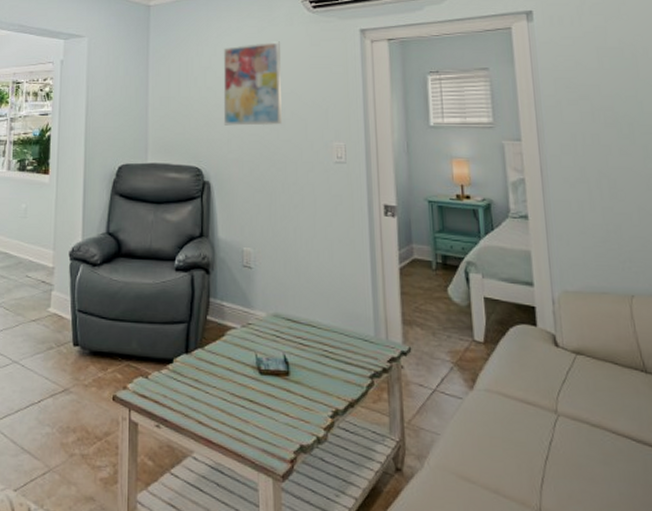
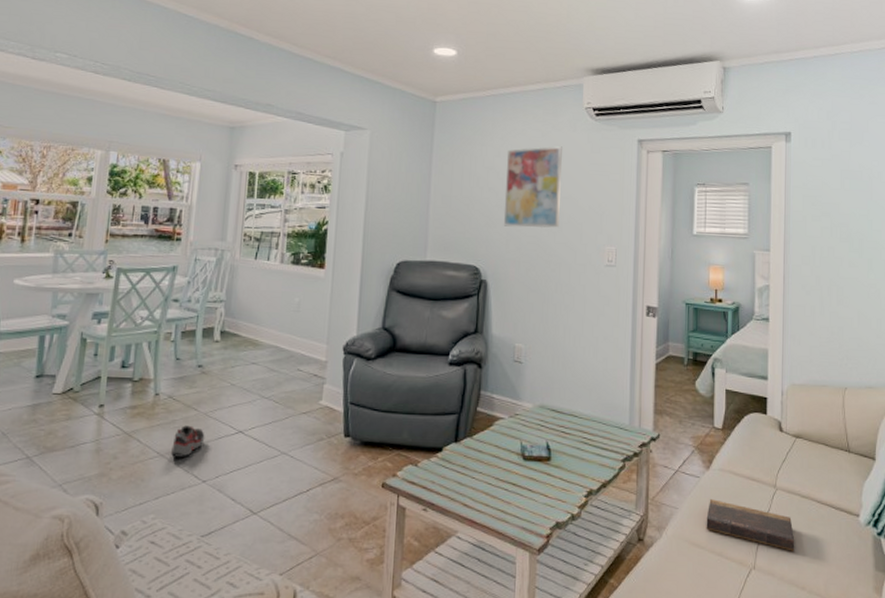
book: none [475,425,590,492] -> present [706,499,795,551]

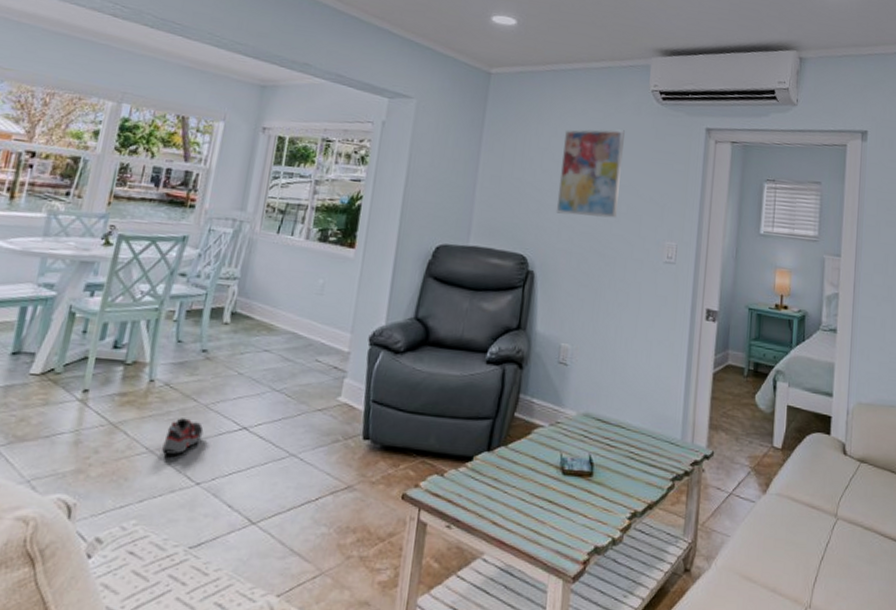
book: present [706,499,795,551] -> none [759,527,855,589]

